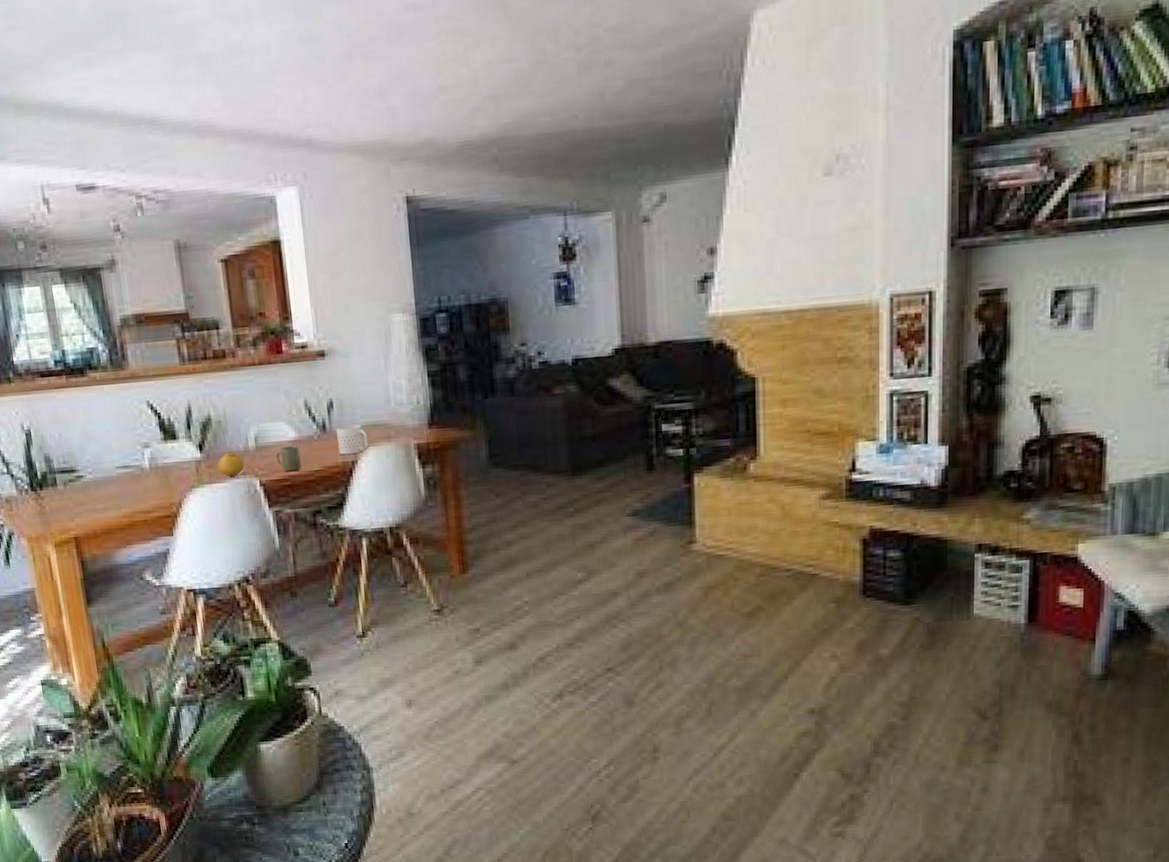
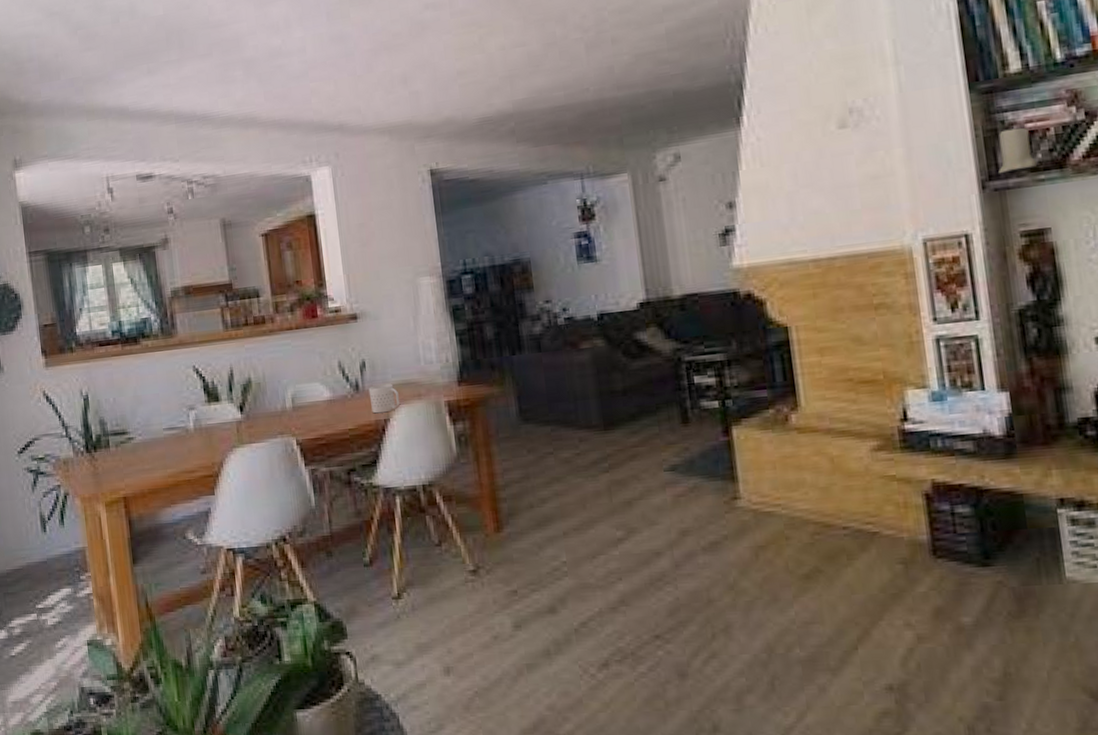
fruit: present [217,451,244,477] -> none [257,412,282,436]
cup: present [276,445,302,472] -> none [312,404,336,431]
candle: none [968,184,1005,232] -> present [998,127,1038,174]

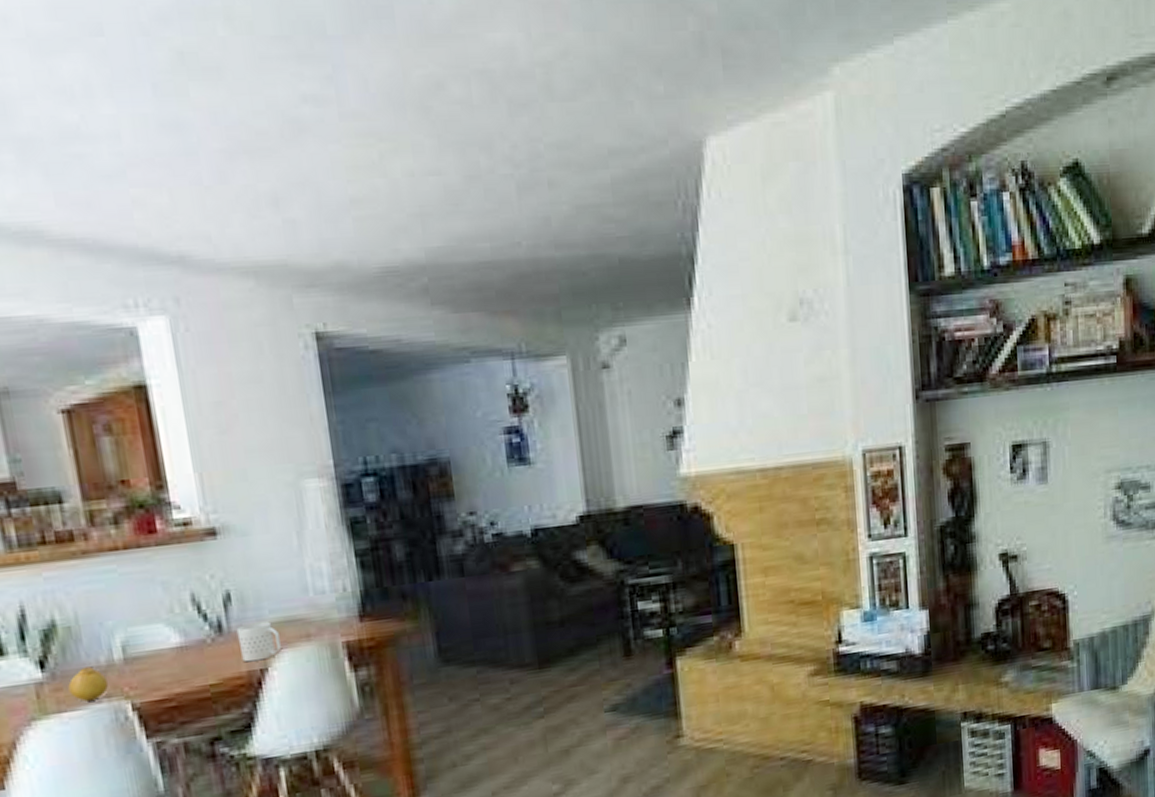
fruit: none [257,412,282,436] -> present [68,666,108,702]
candle: present [998,127,1038,174] -> none [930,335,963,384]

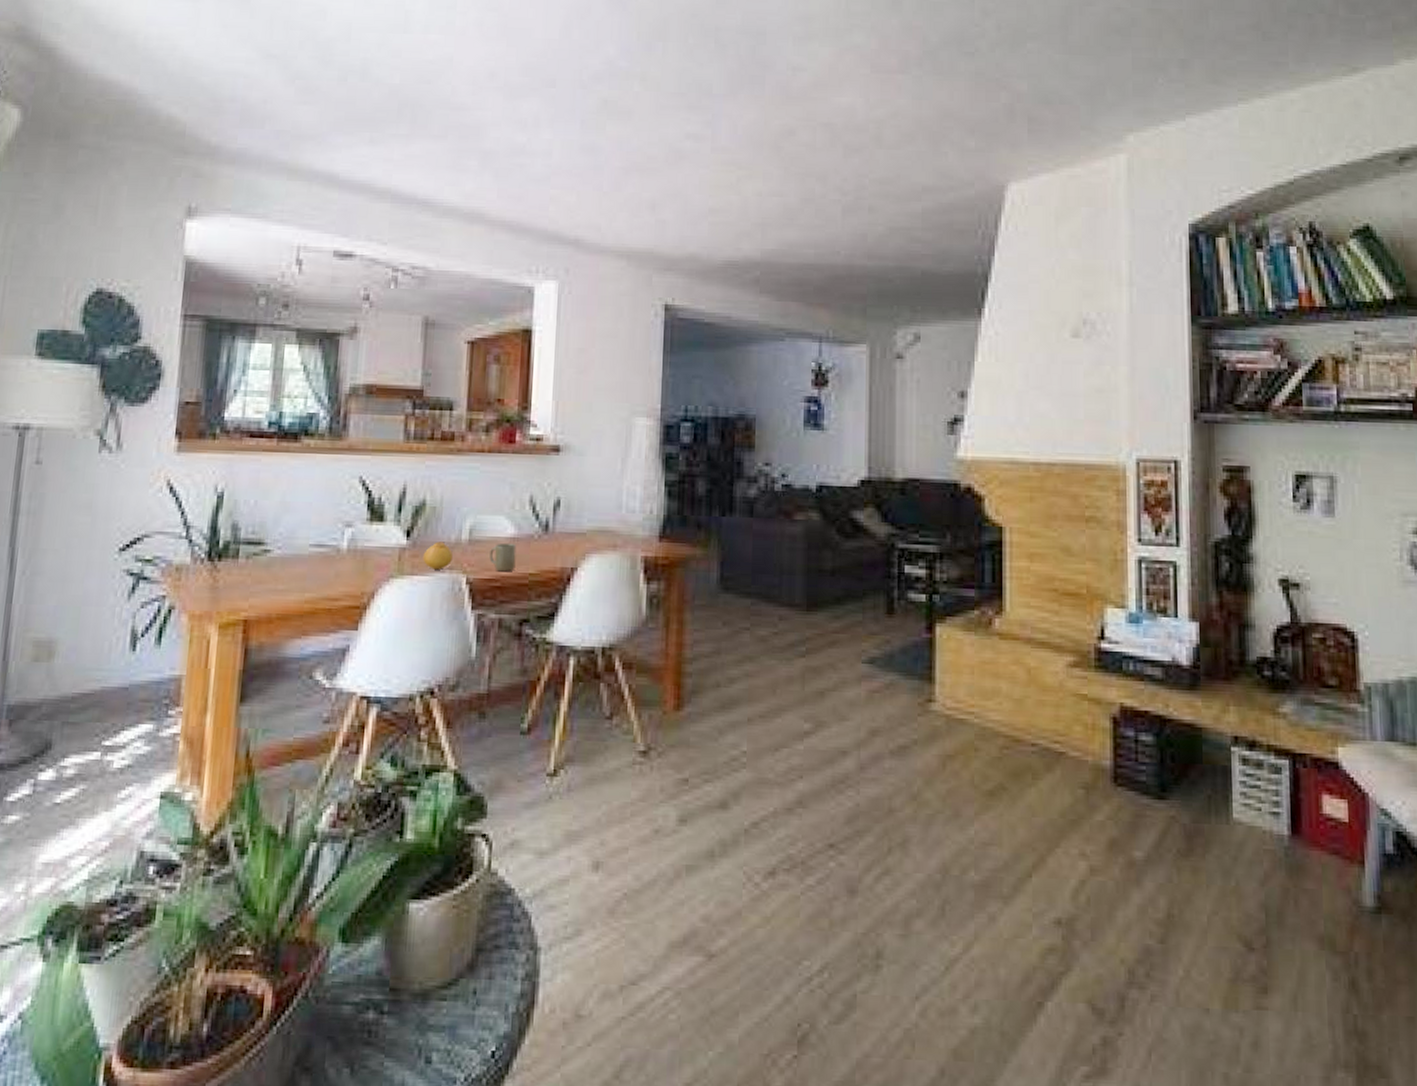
cup: none [154,653,191,690] -> present [489,542,517,572]
mug: present [236,621,283,663] -> none [558,528,593,561]

